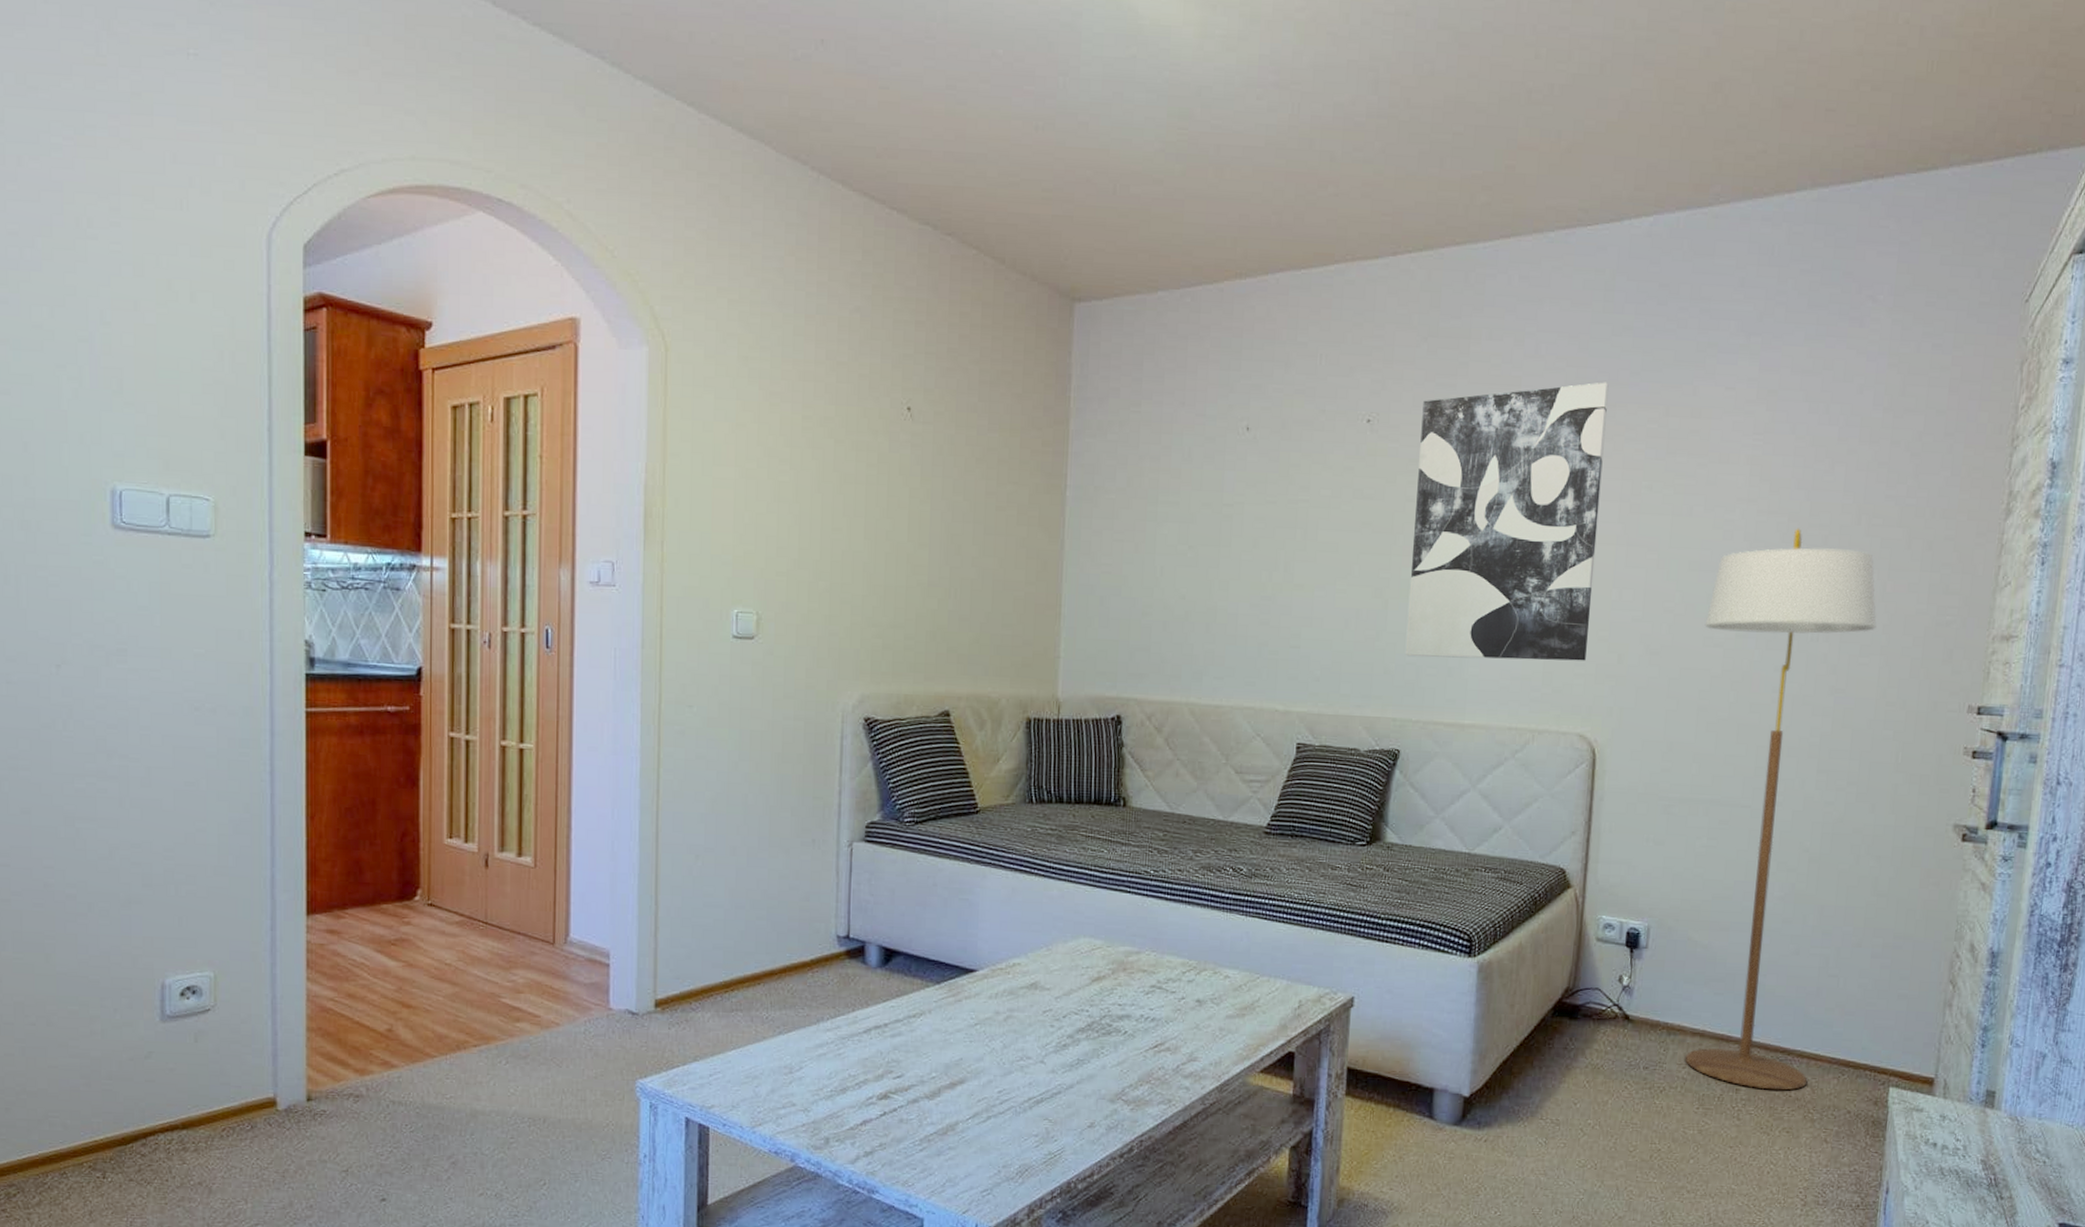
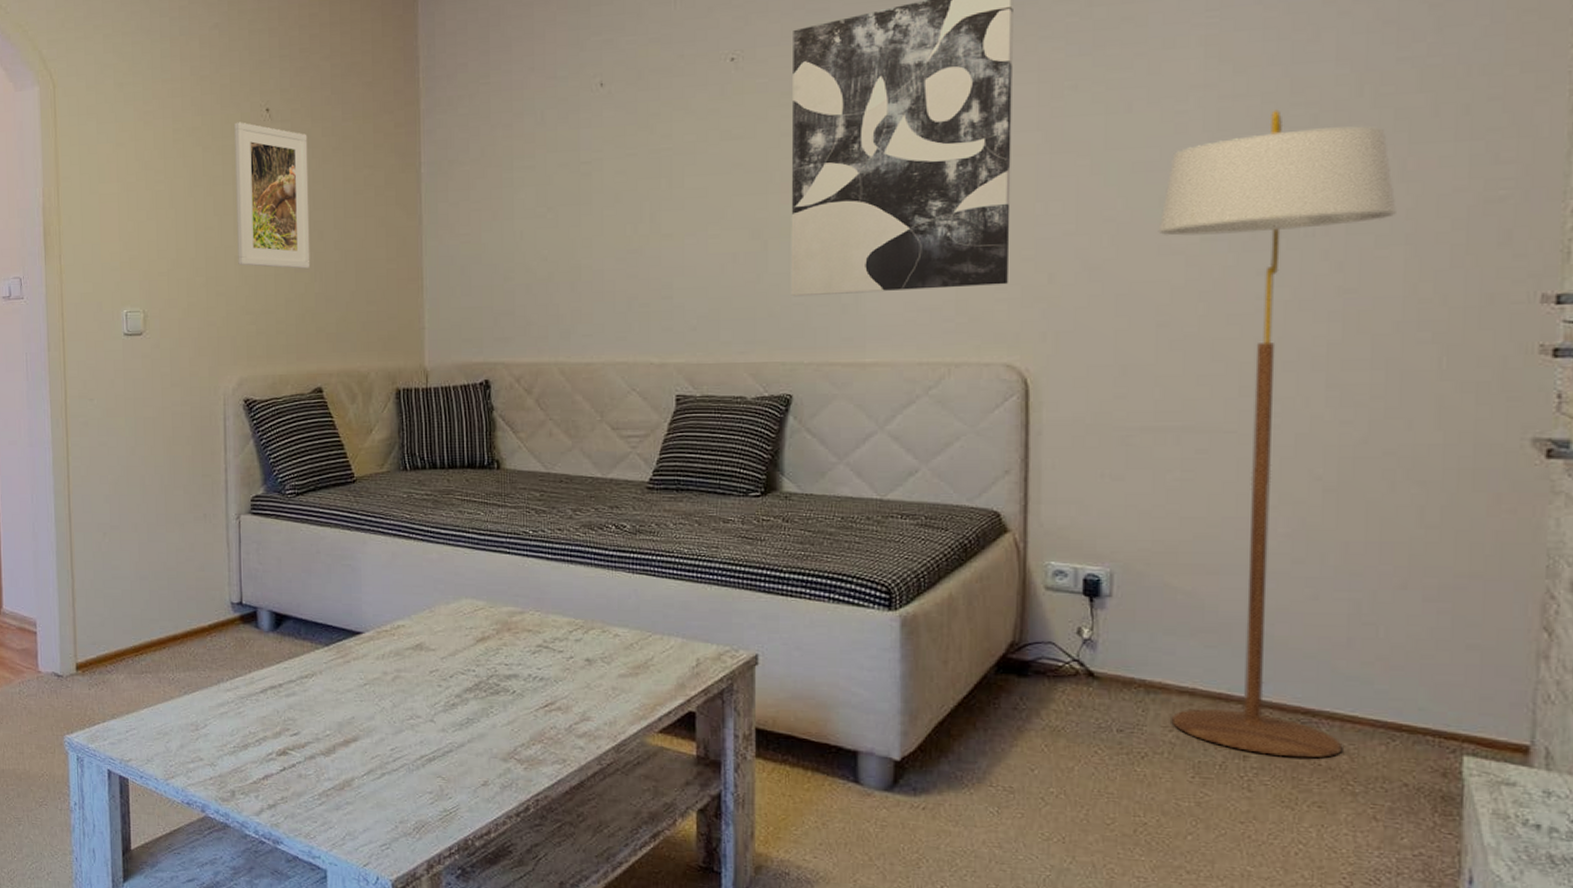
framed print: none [867,417,950,584] -> present [234,122,310,269]

